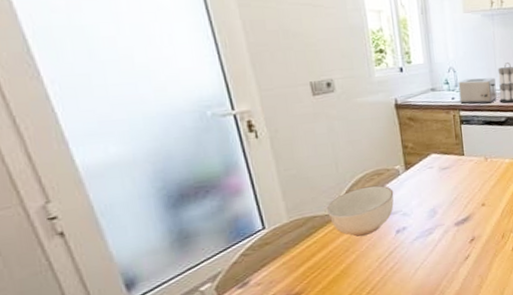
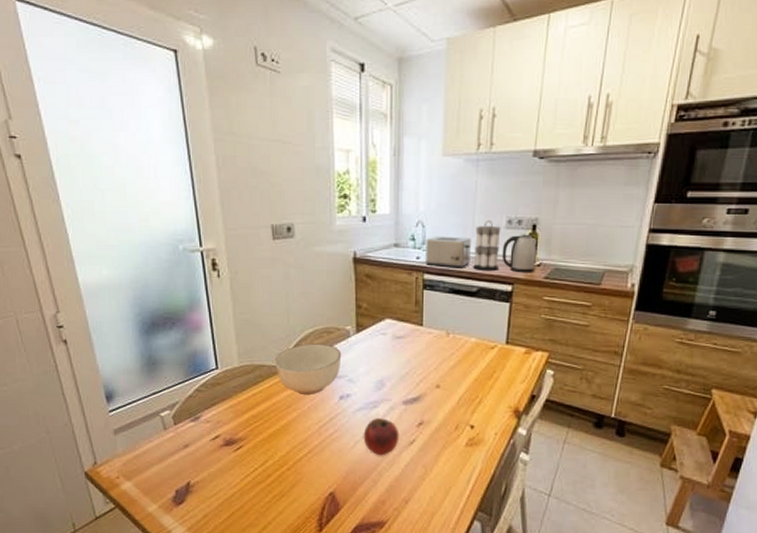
fruit: none [422,242,456,276] -> present [363,418,400,455]

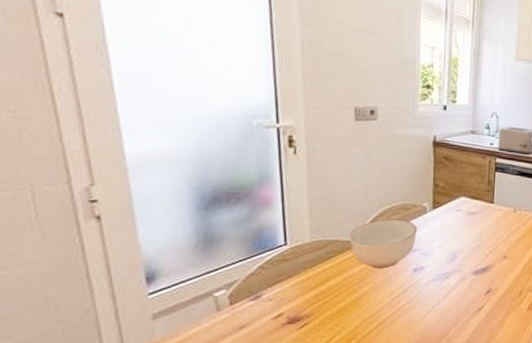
fruit: present [363,418,400,455] -> none [434,288,469,323]

